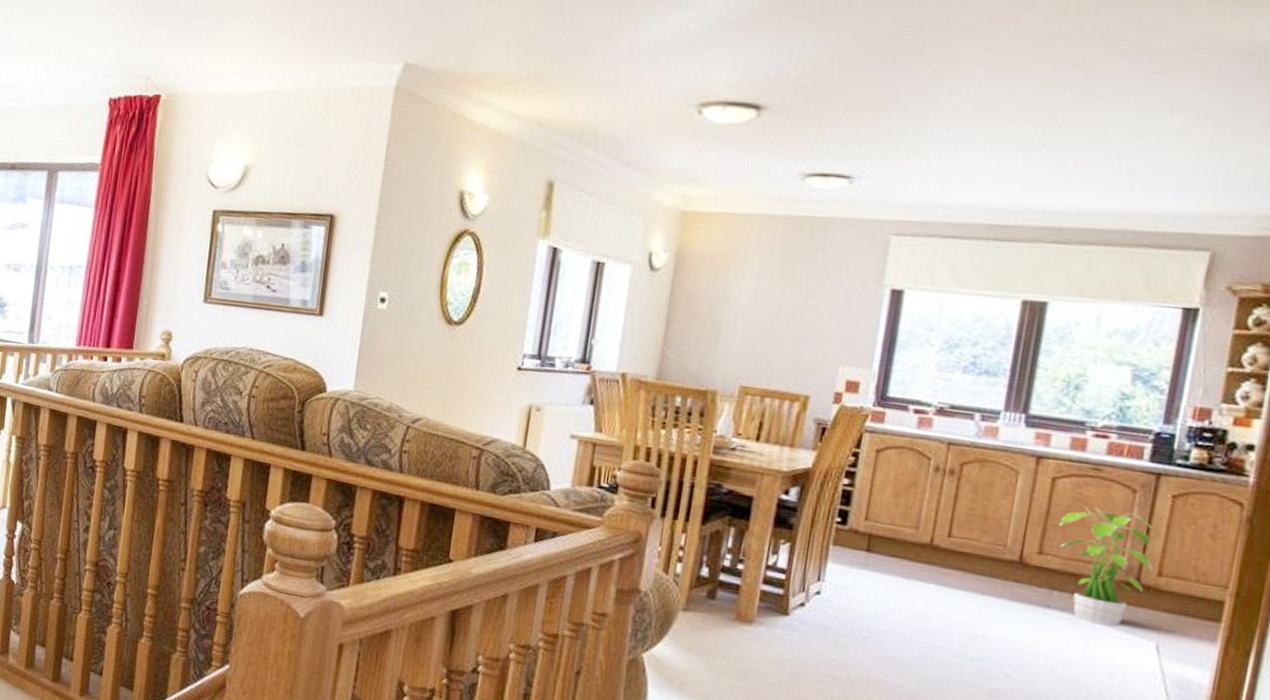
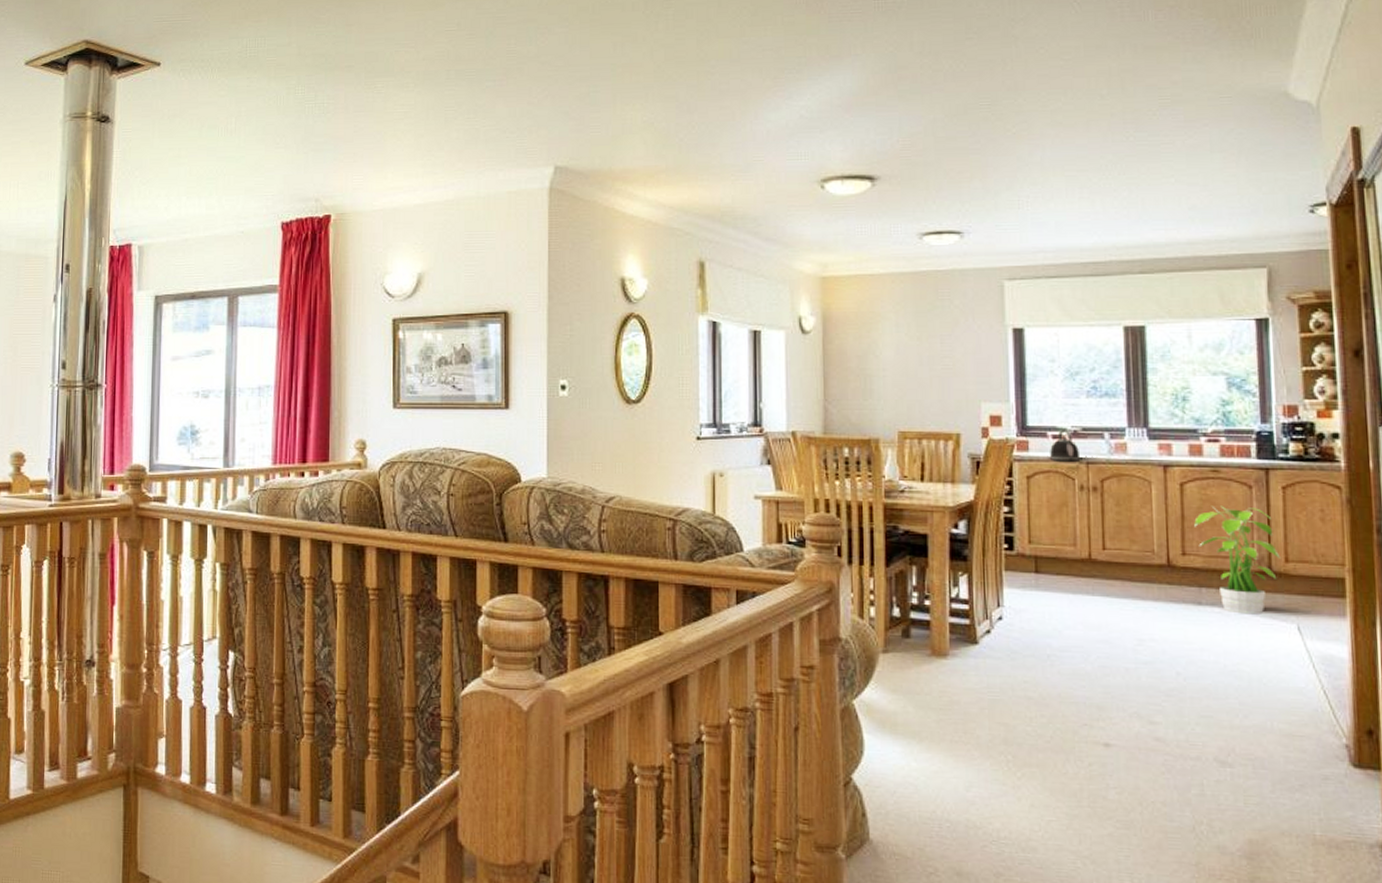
kettle: none [905,403,943,441] -> present [1049,429,1081,462]

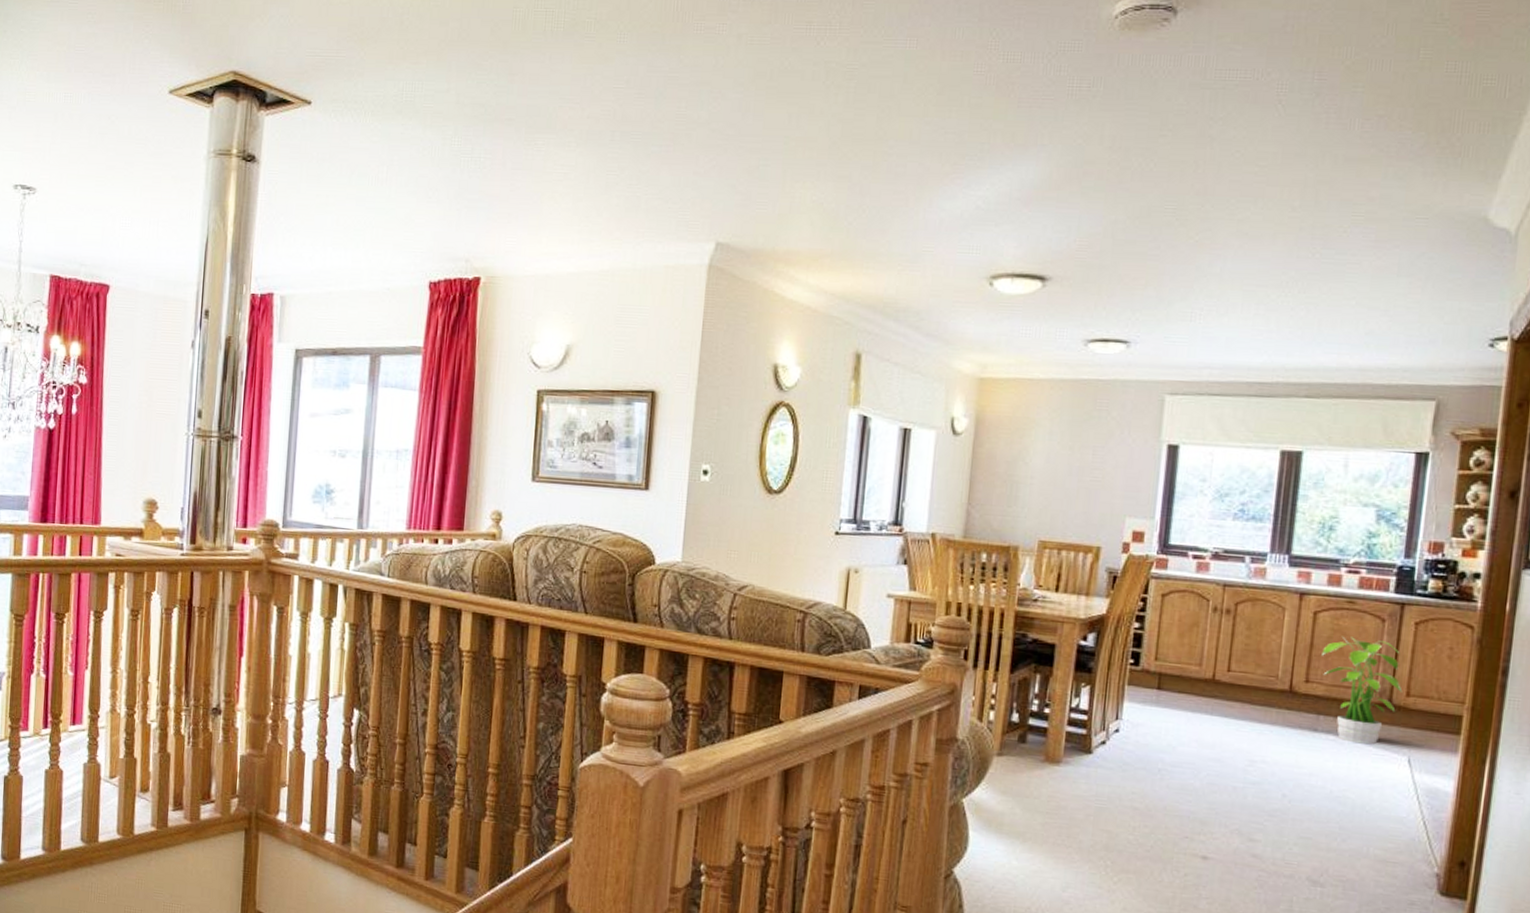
kettle: present [1049,429,1081,462] -> none [1186,549,1219,583]

